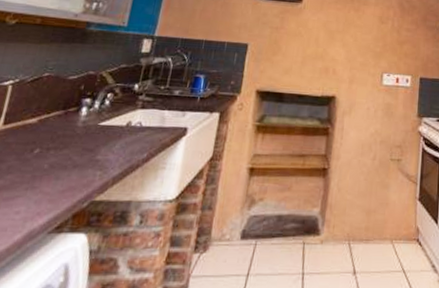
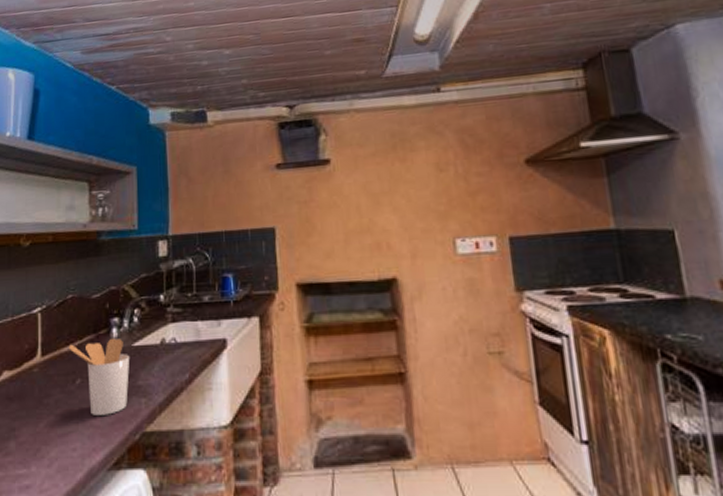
utensil holder: none [34,116,95,184] -> present [68,338,130,415]

